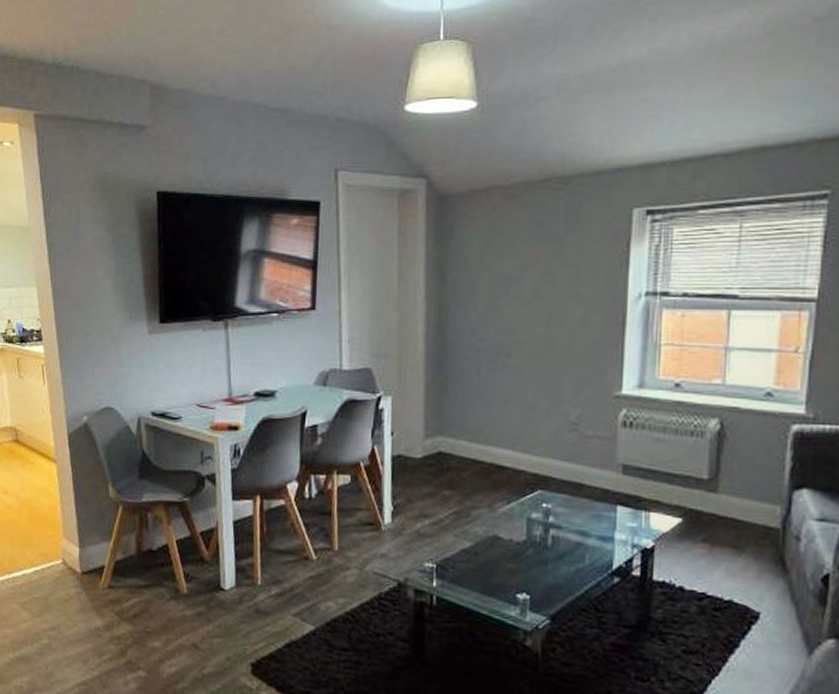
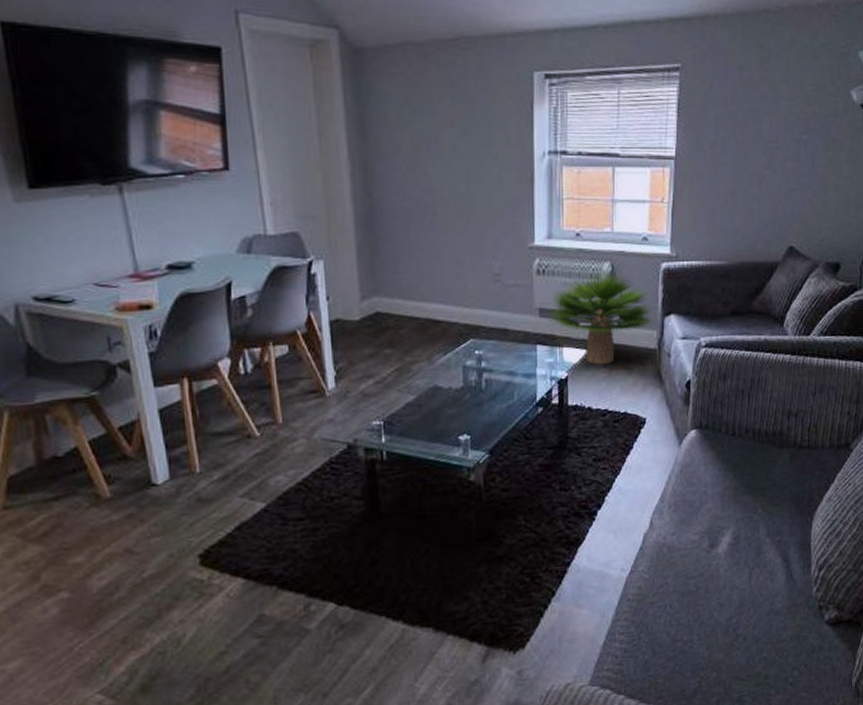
potted plant: none [635,430,778,539] -> present [549,272,654,365]

